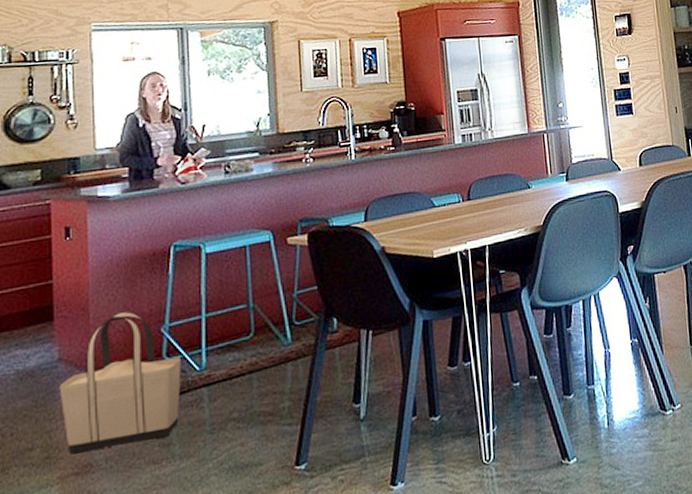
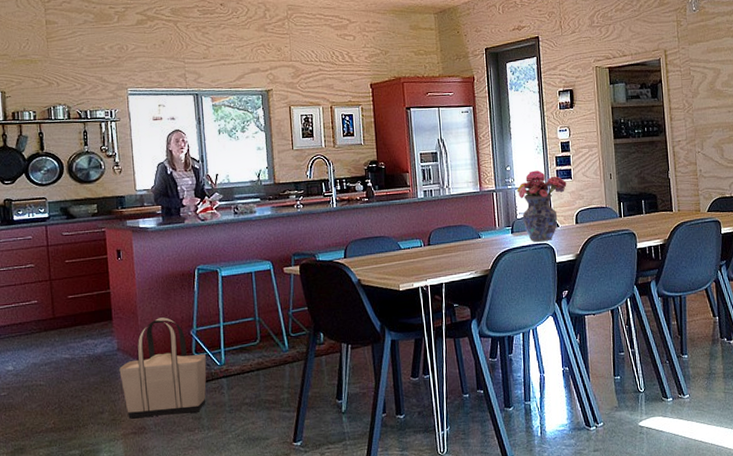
flower arrangement: none [571,106,628,190] -> present [517,170,567,242]

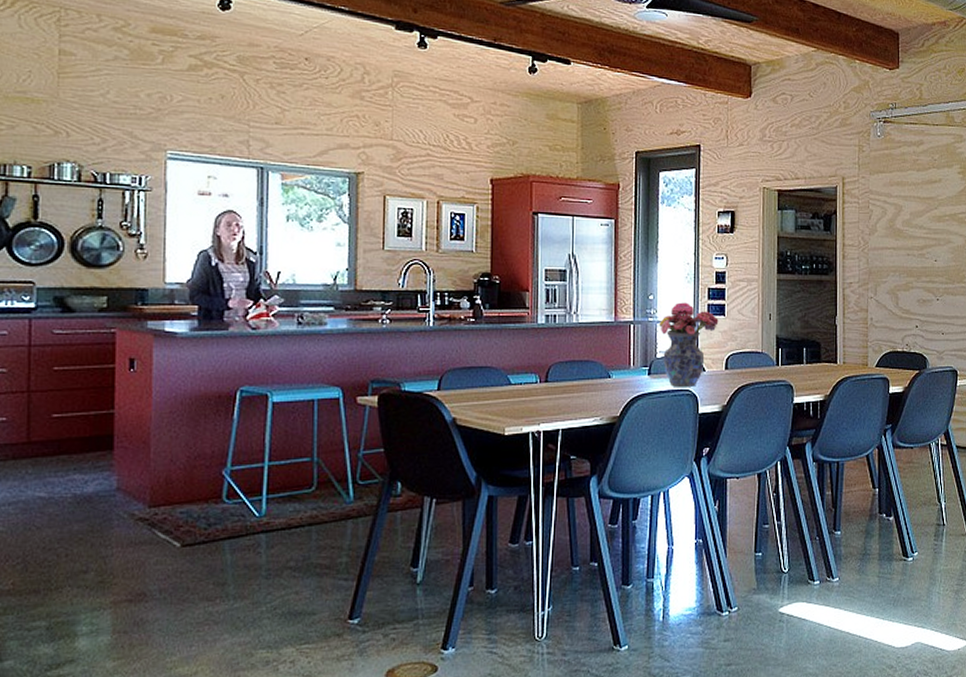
shopping bag: present [119,316,207,419] -> none [116,449,240,582]

